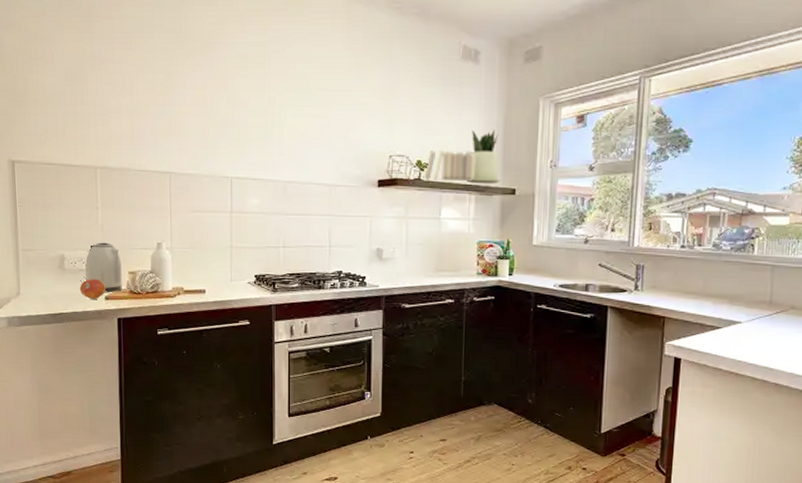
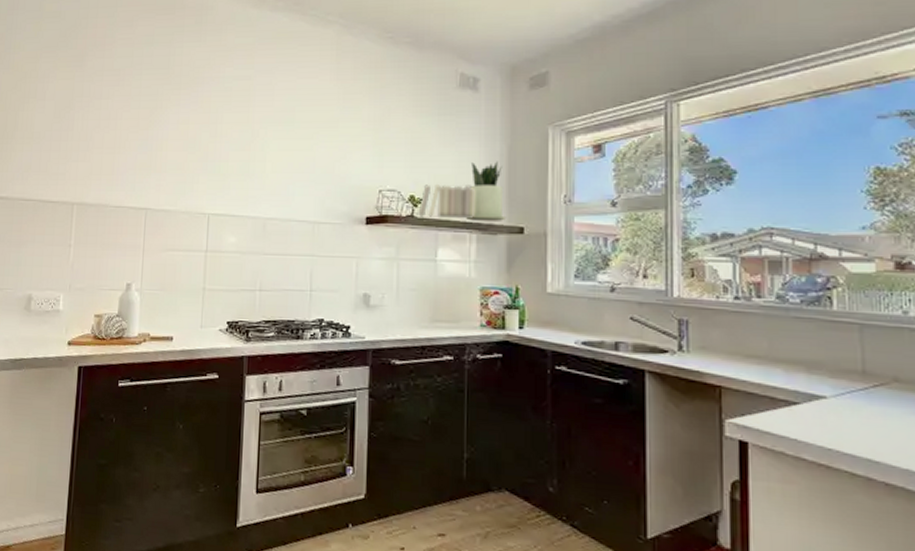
fruit: present [79,278,106,300] -> none [42,321,70,345]
kettle: present [80,242,122,292] -> none [44,282,88,337]

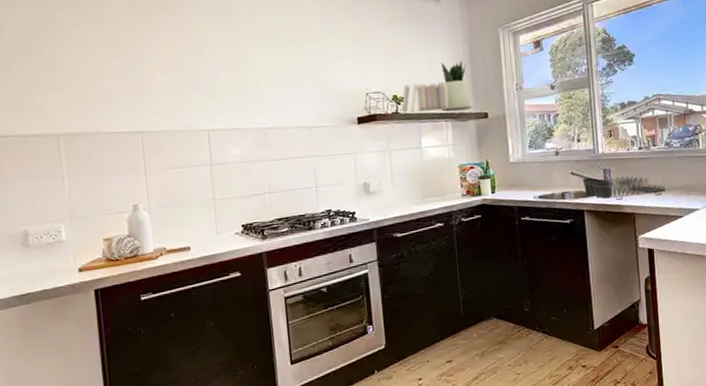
dish rack: none [646,327,774,368] -> present [582,176,666,200]

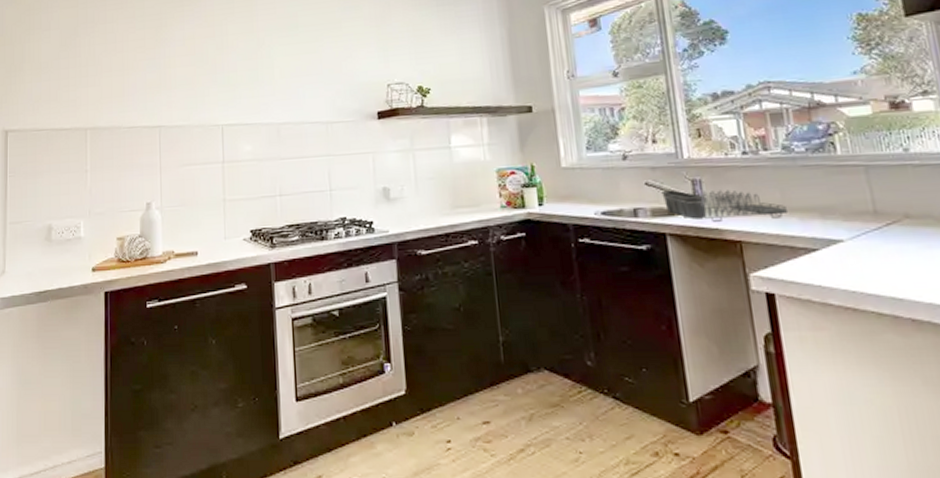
books: present [401,82,448,113] -> none [427,70,482,106]
planter: present [441,60,474,112] -> none [474,44,514,106]

